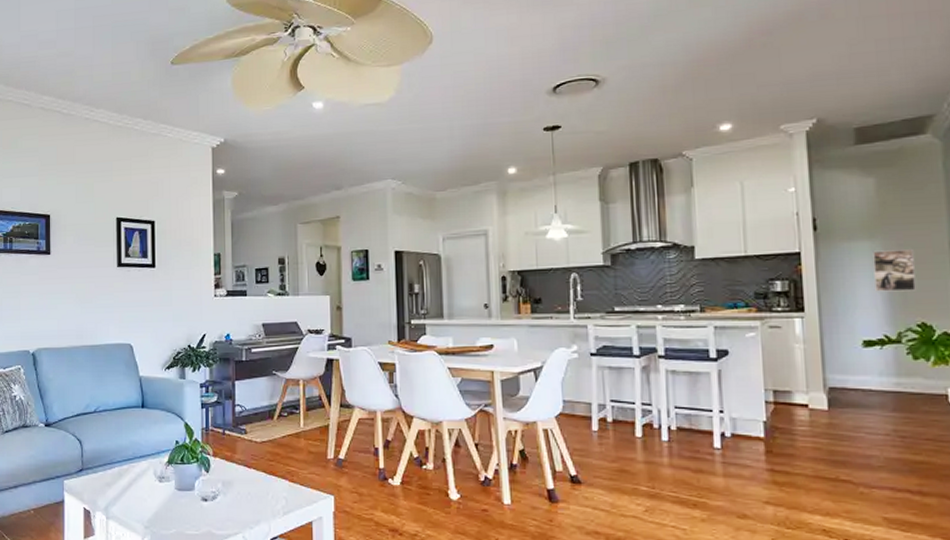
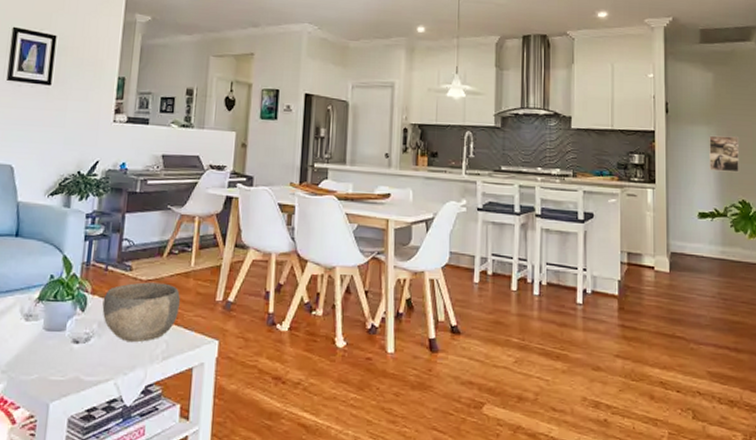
bowl: none [224,444,295,500] -> present [102,282,181,343]

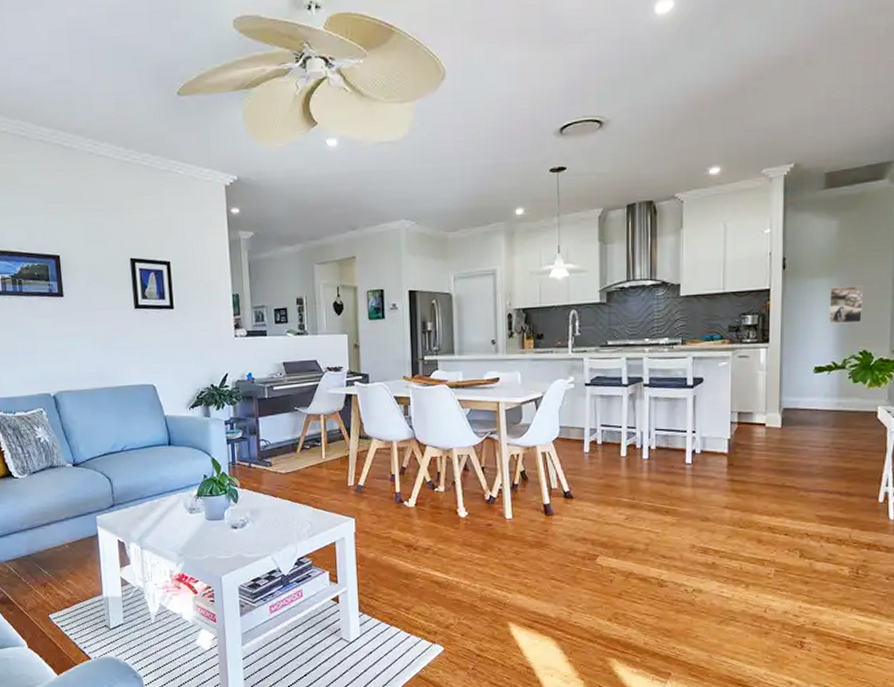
bowl: present [102,282,181,343] -> none [251,474,318,525]

